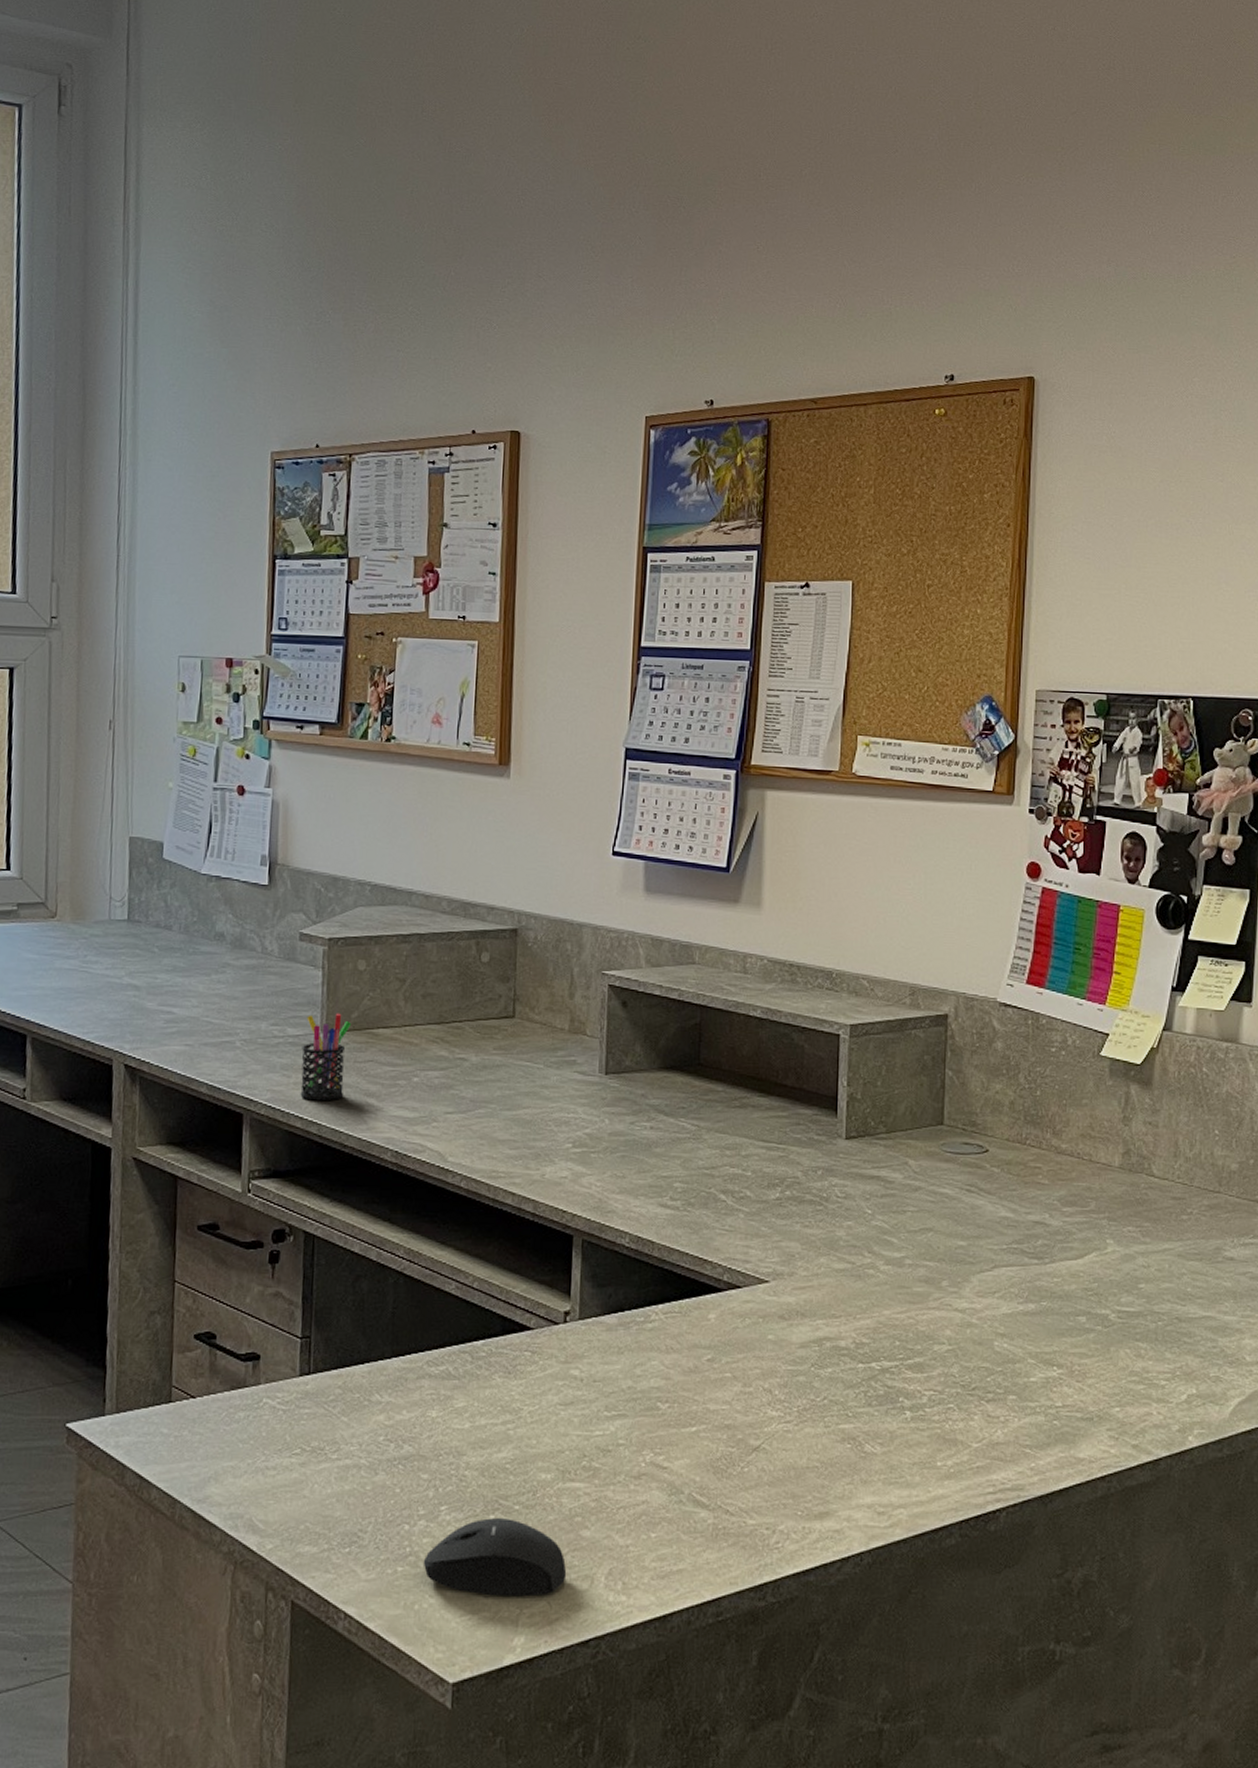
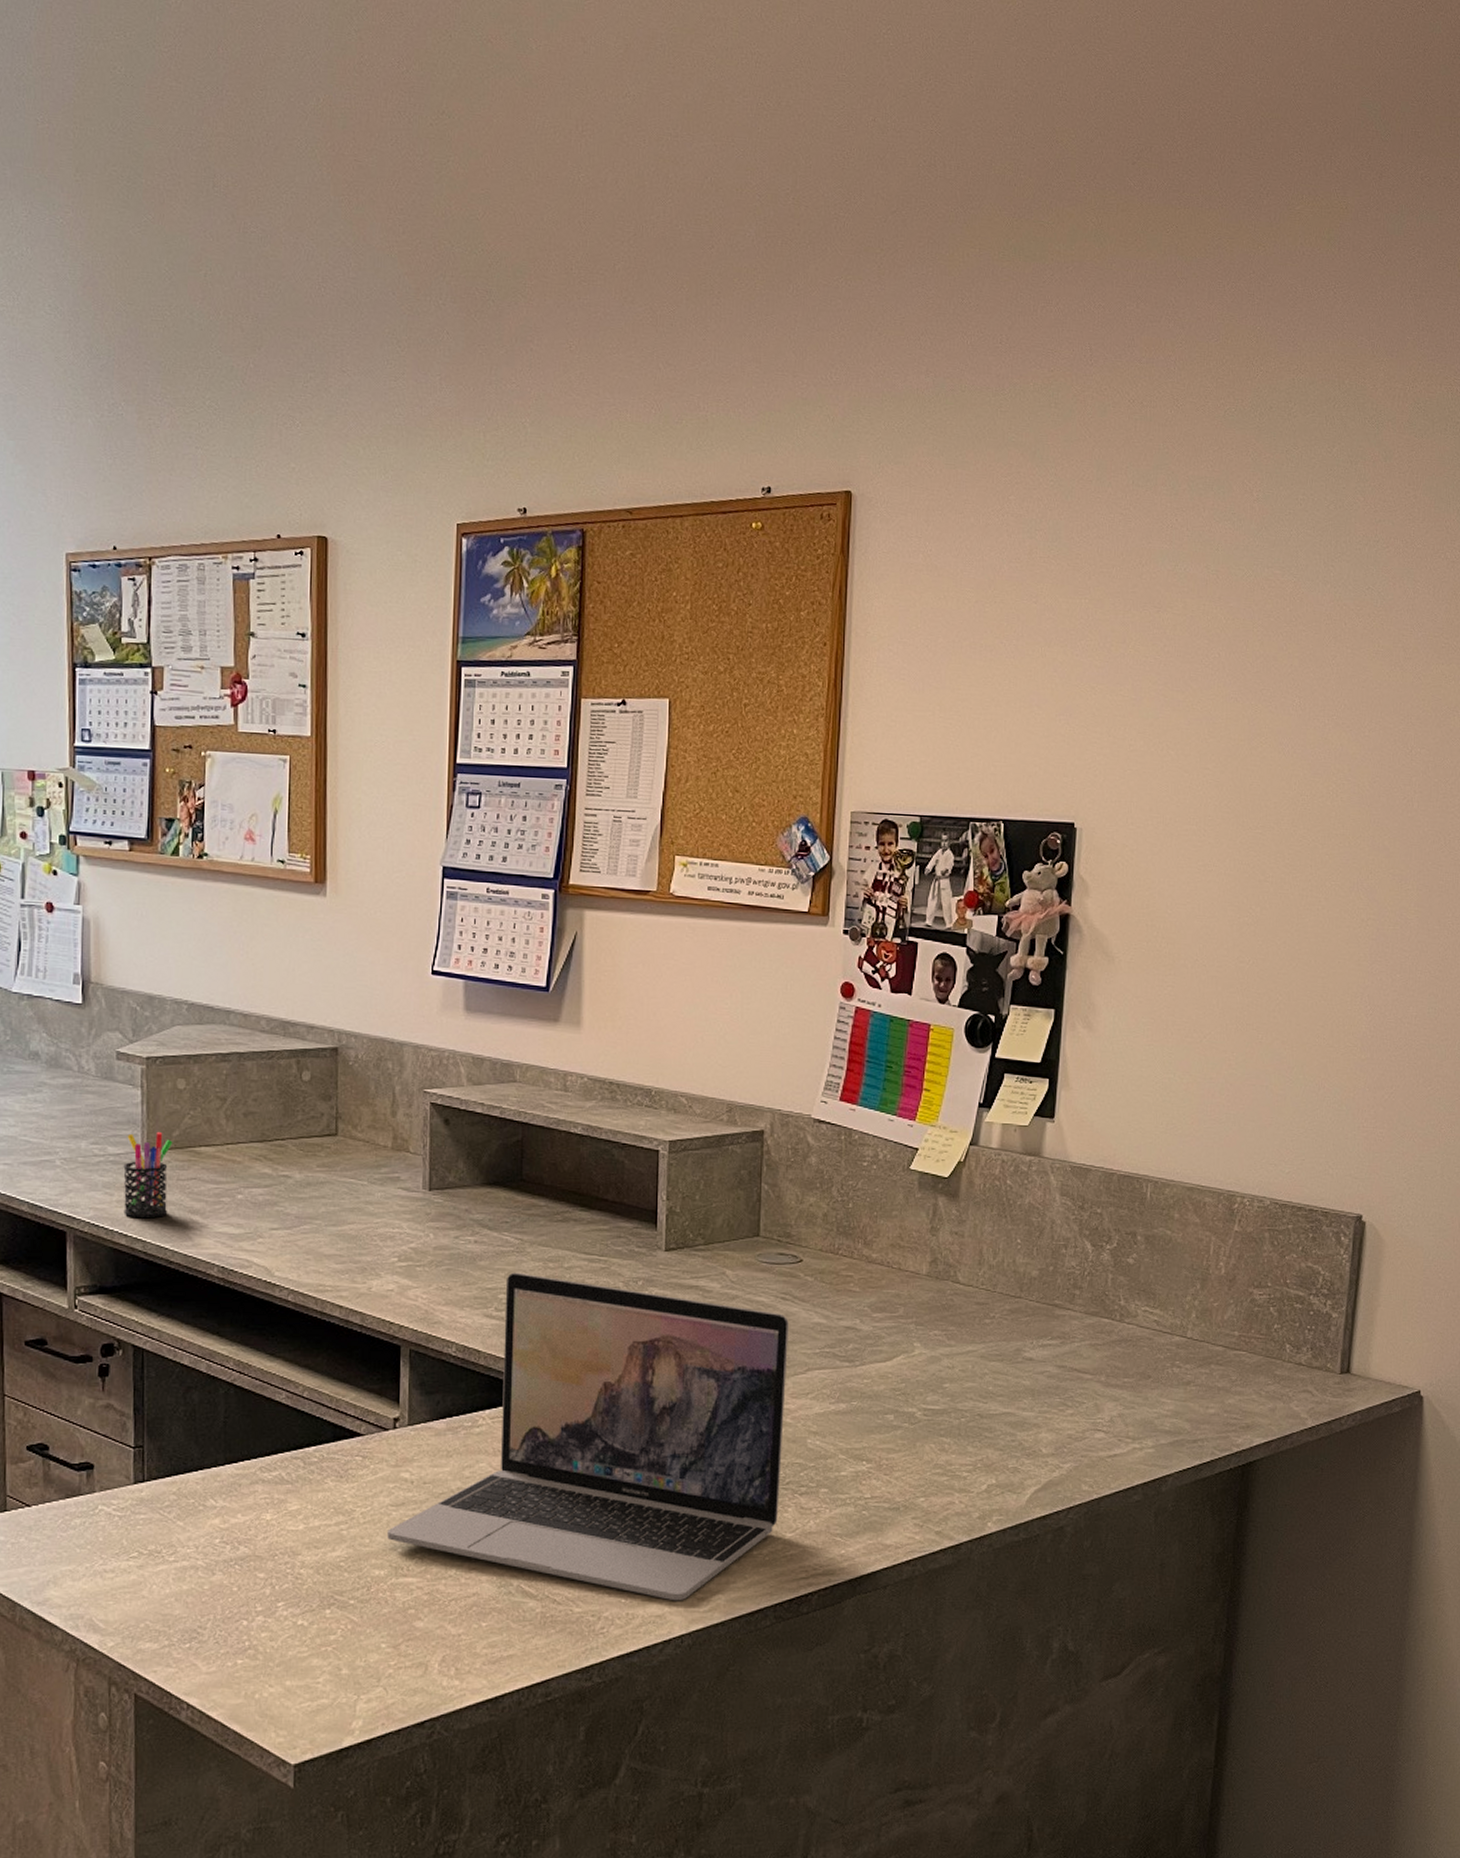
mouse: present [423,1518,567,1597] -> none [262,1612,402,1684]
laptop: none [555,1160,974,1515] -> present [387,1272,789,1601]

